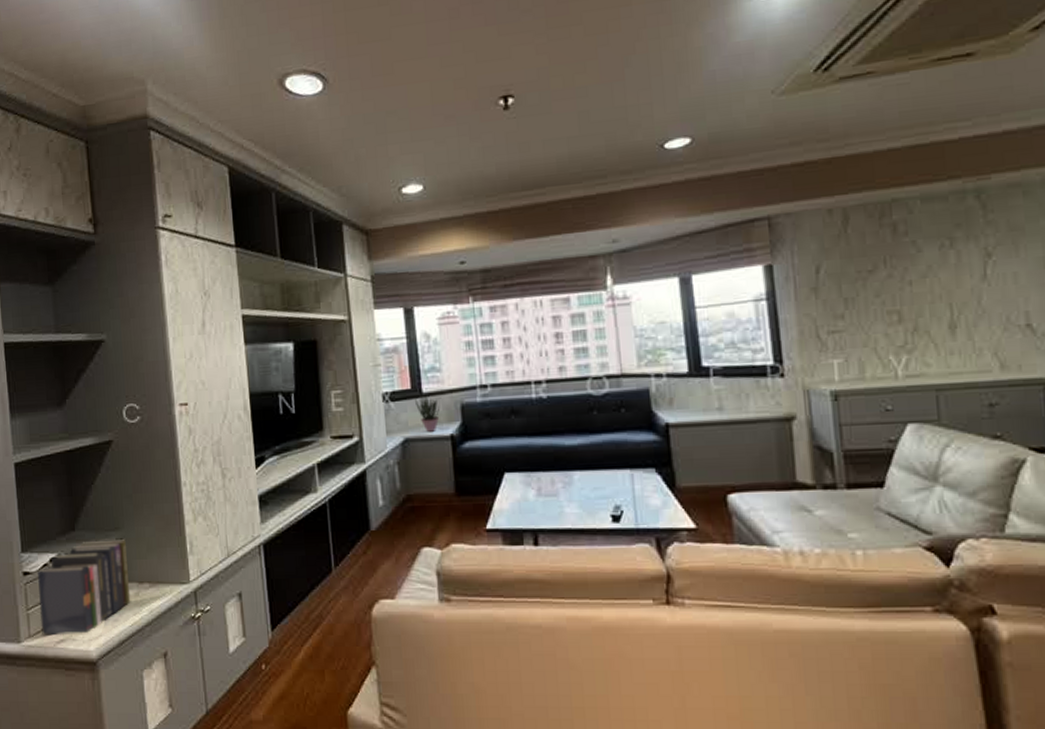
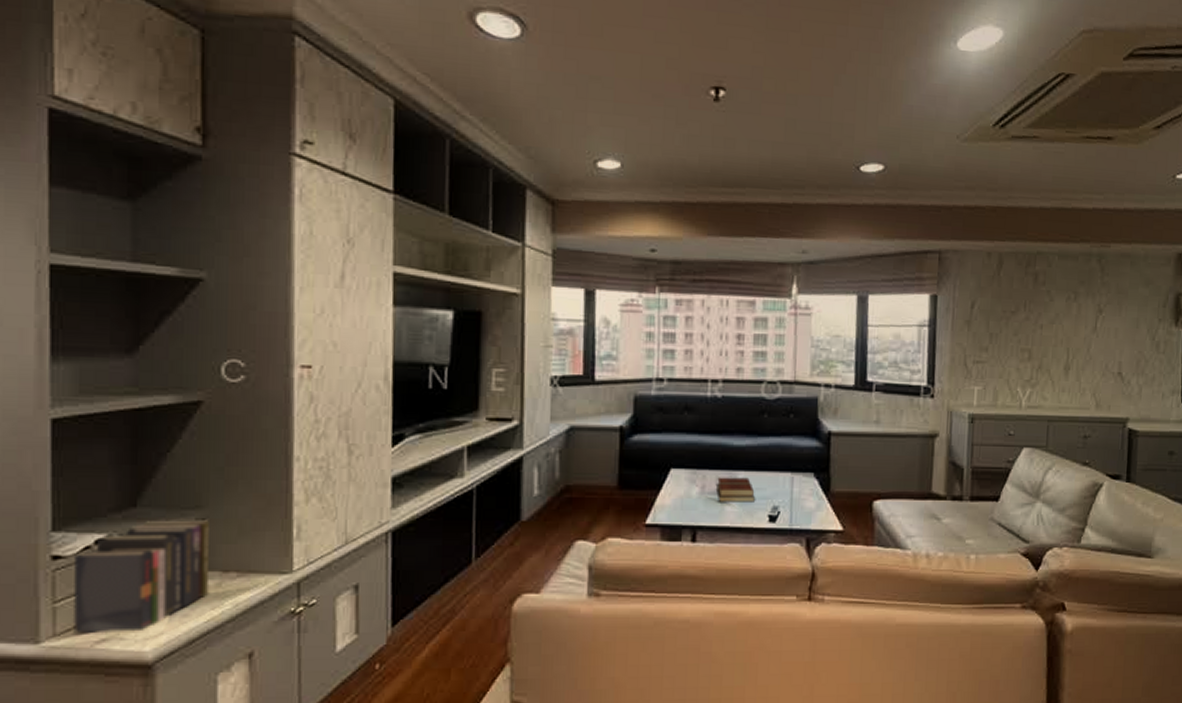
potted plant: present [414,395,440,432] -> none [585,383,611,422]
books: none [551,477,596,505] -> present [715,477,756,504]

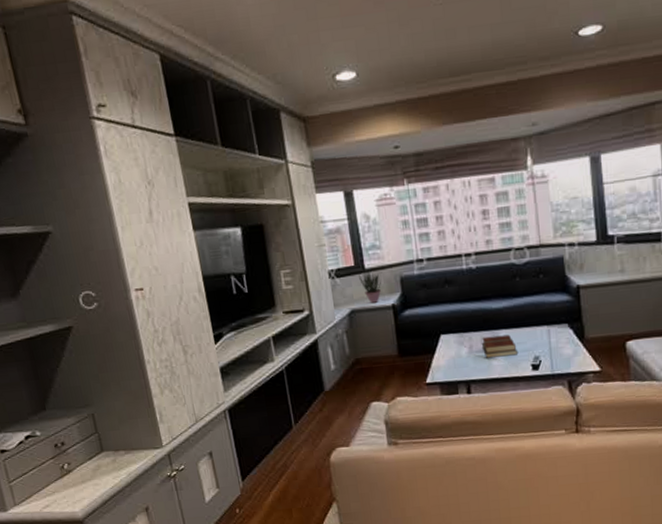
books: present [72,520,210,634] -> none [14,414,109,502]
potted plant: none [585,383,611,422] -> present [357,271,382,303]

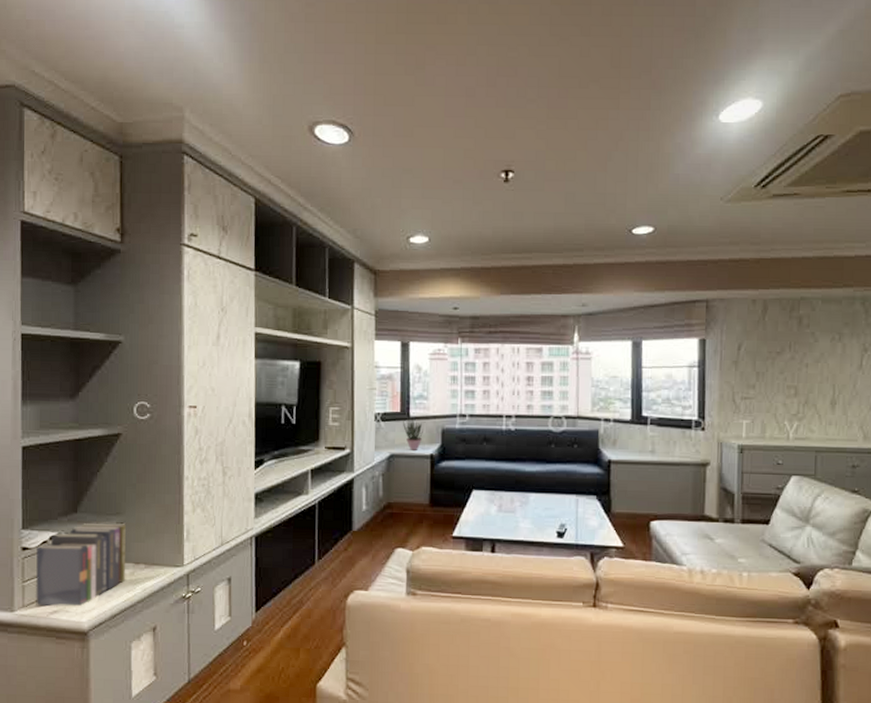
books: none [14,414,109,502] -> present [35,523,126,607]
books: present [481,334,519,359] -> none [510,498,546,521]

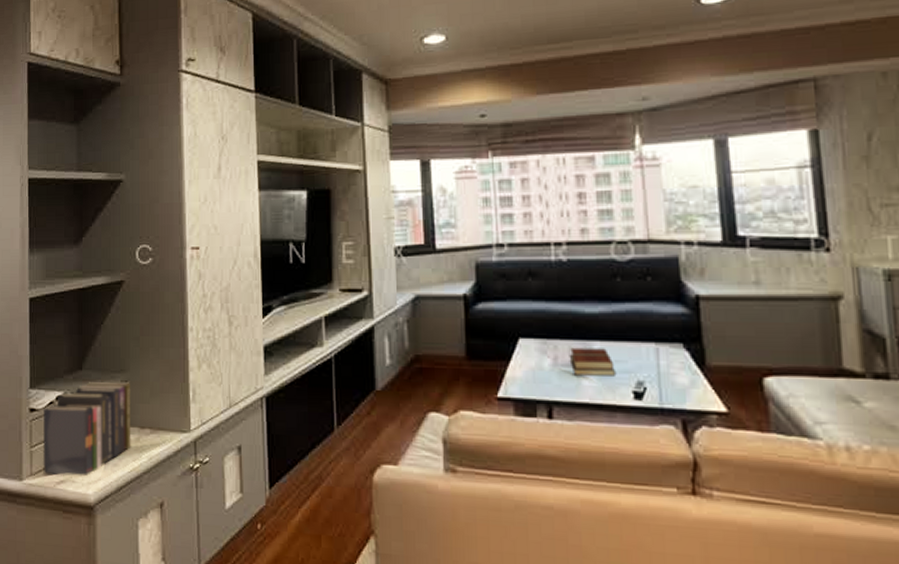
potted plant: present [402,419,423,450] -> none [427,252,453,290]
books: none [510,498,546,521] -> present [569,347,617,377]

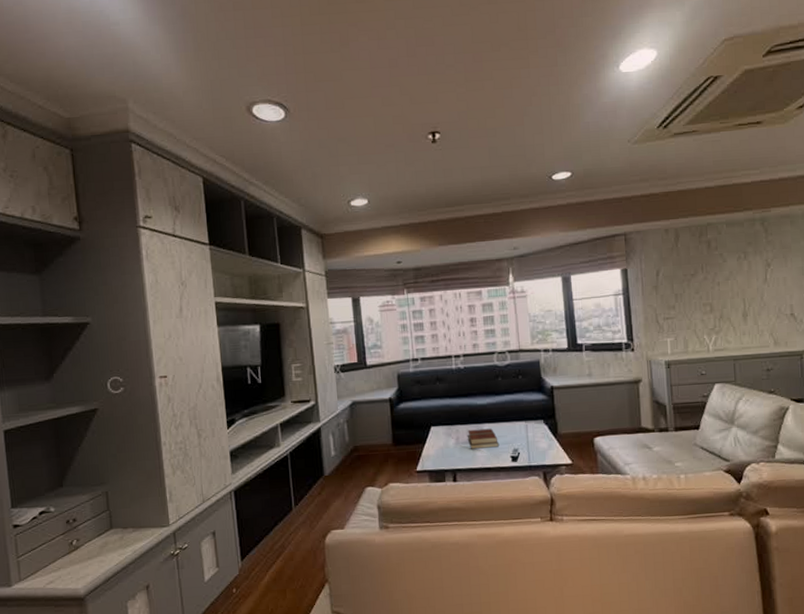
books: present [42,381,131,477] -> none [27,492,116,578]

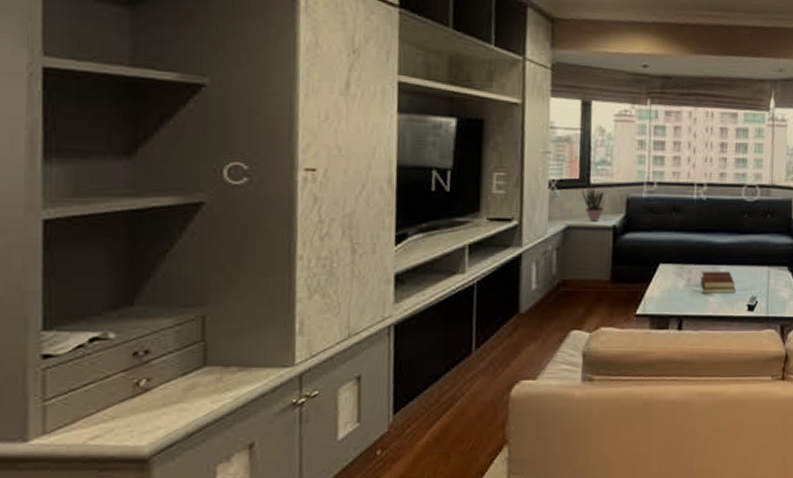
potted plant: none [360,367,381,396] -> present [581,186,605,221]

